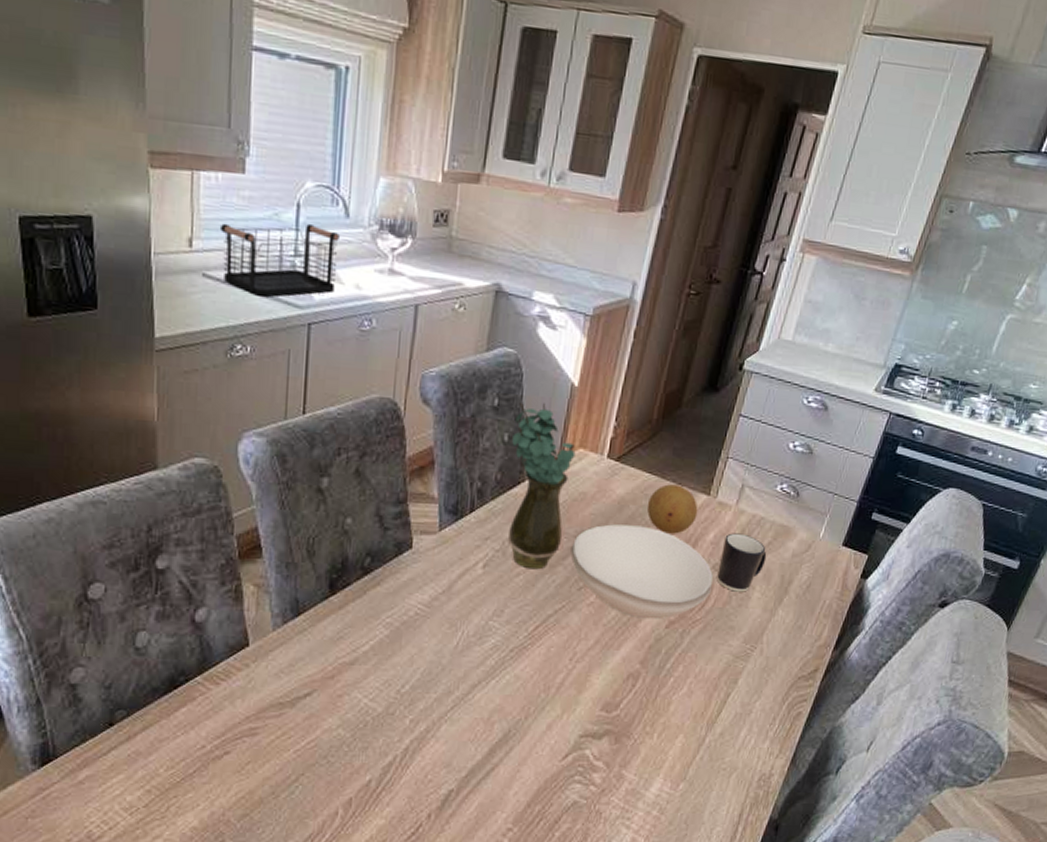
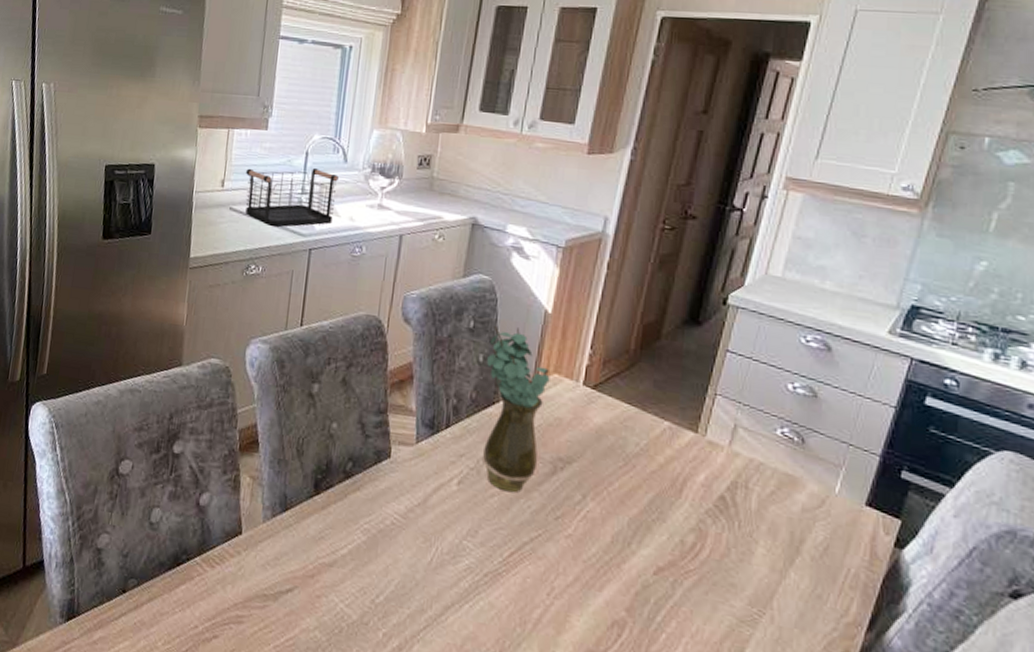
bowl: present [570,524,713,619] -> none [546,453,706,563]
fruit: present [646,484,698,534] -> none [627,417,685,471]
mug: present [717,533,767,592] -> none [711,476,770,546]

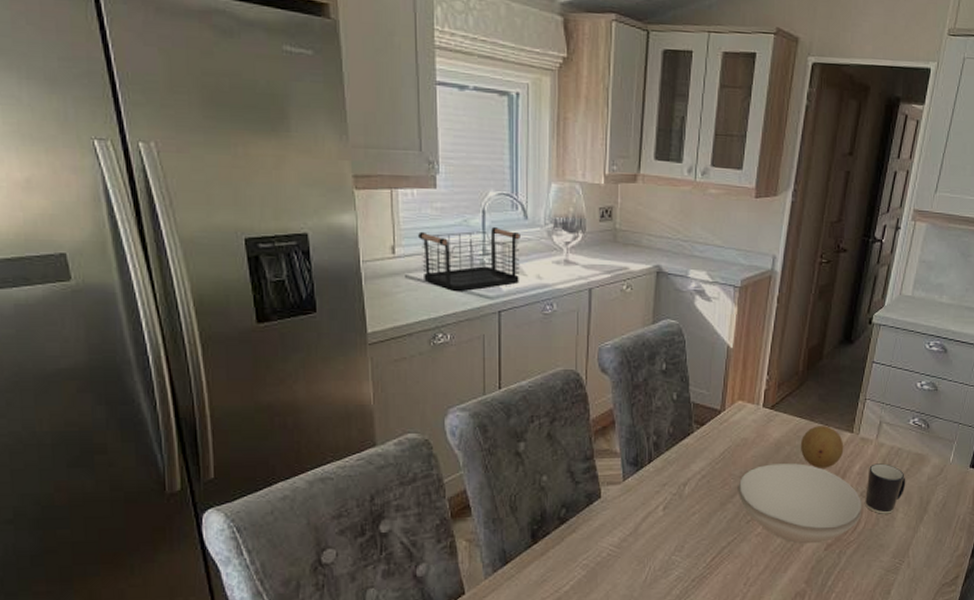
vase: present [483,326,550,493] -> none [680,364,735,508]
bowl: none [546,453,706,563] -> present [738,463,861,544]
fruit: none [627,417,685,471] -> present [800,426,844,468]
mug: none [711,476,770,546] -> present [865,463,906,514]

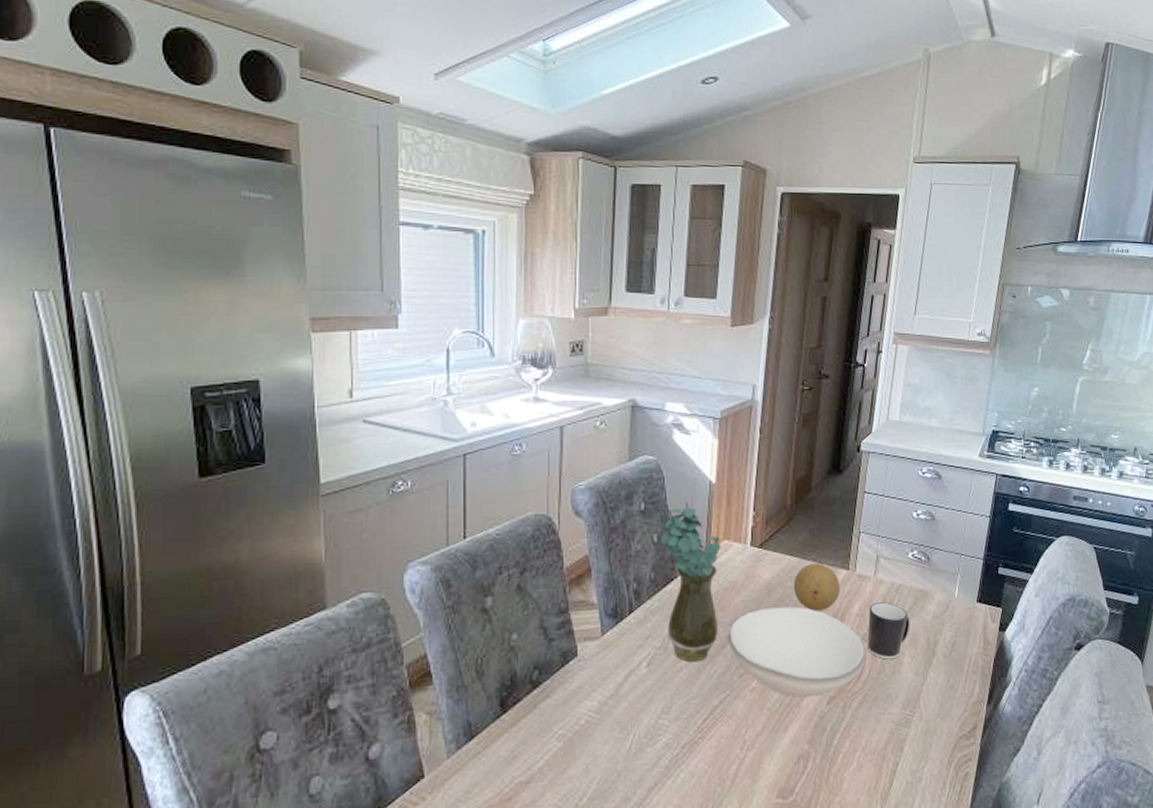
dish rack: present [418,227,520,291] -> none [378,366,487,434]
vase: none [680,364,735,508] -> present [661,502,721,663]

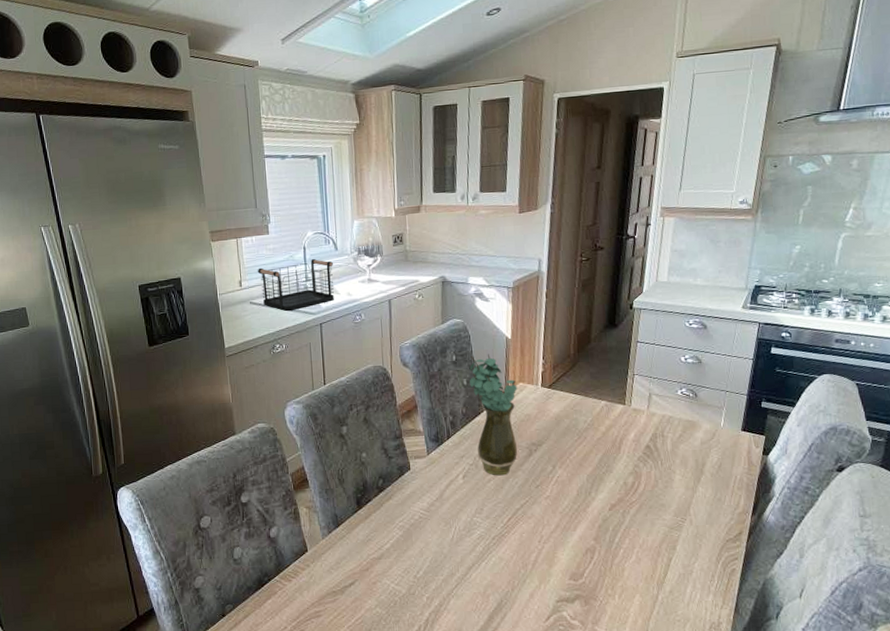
dish rack: none [378,366,487,434] -> present [258,259,334,311]
bowl: present [728,606,864,698] -> none [525,434,640,505]
fruit: present [793,563,841,611] -> none [577,400,618,438]
mug: present [867,602,910,660] -> none [642,431,680,477]

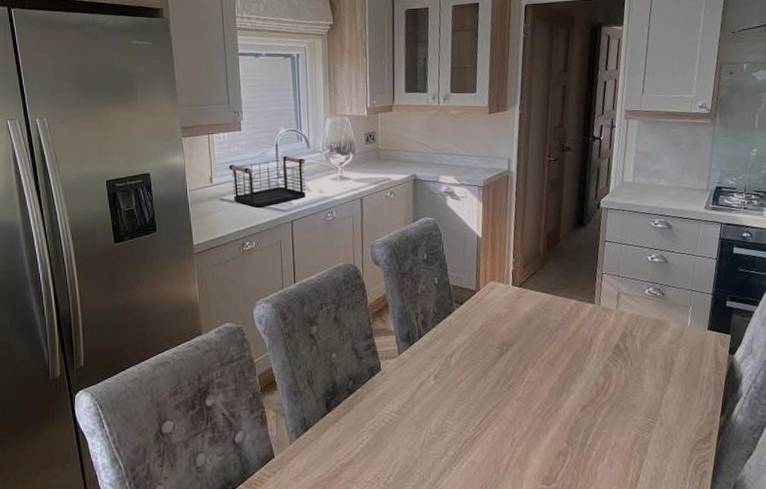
vase: present [470,354,518,476] -> none [441,252,490,377]

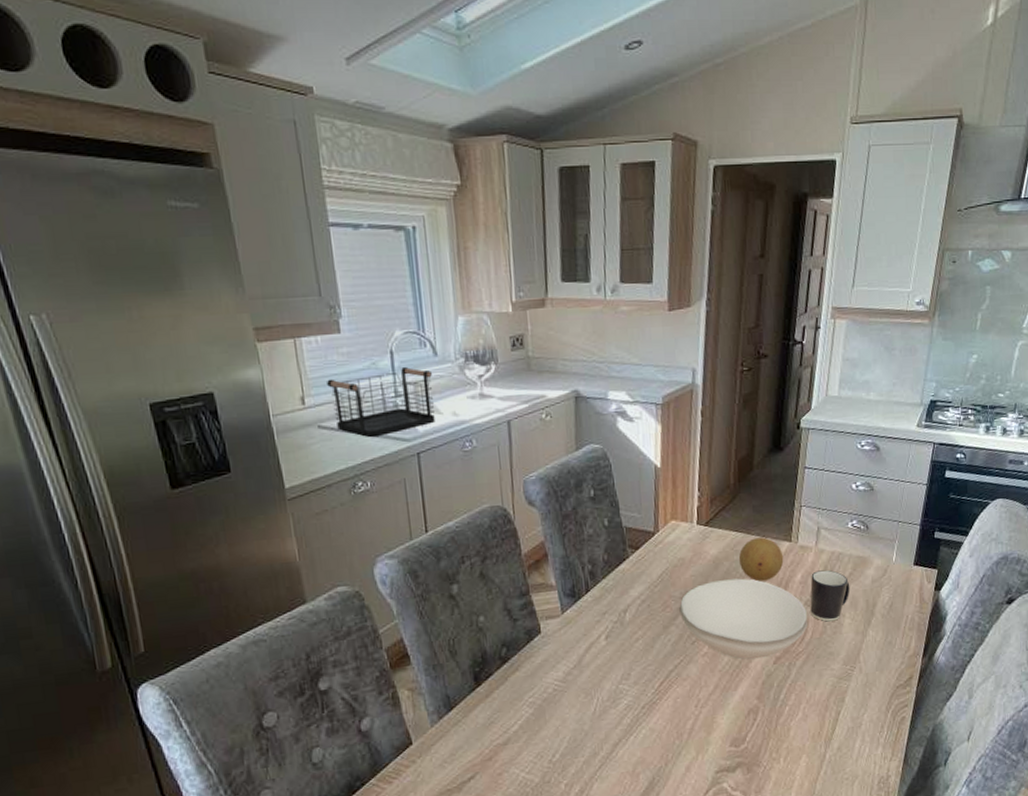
bowl: none [497,333,611,406] -> present [679,578,807,660]
fruit: none [548,299,588,337] -> present [738,537,784,582]
mug: none [612,330,649,377] -> present [810,570,850,622]

